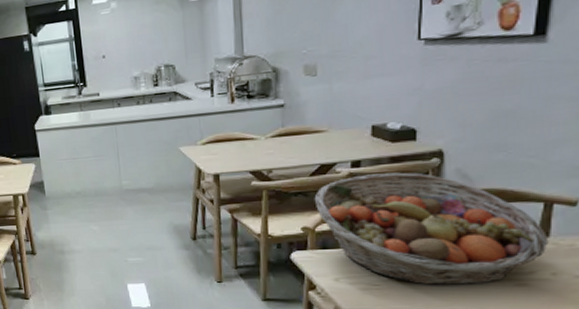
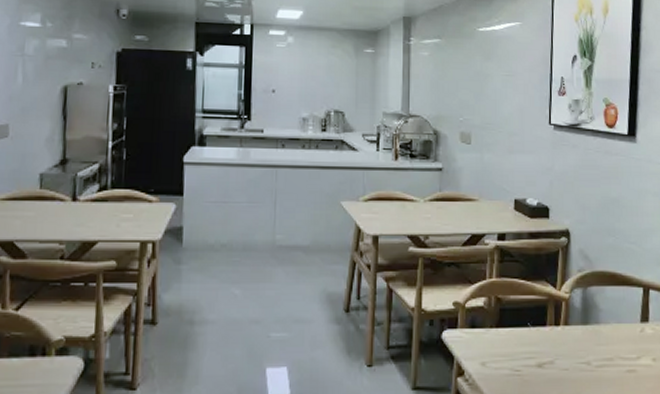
fruit basket: present [314,172,549,286] -> none [465,249,649,372]

